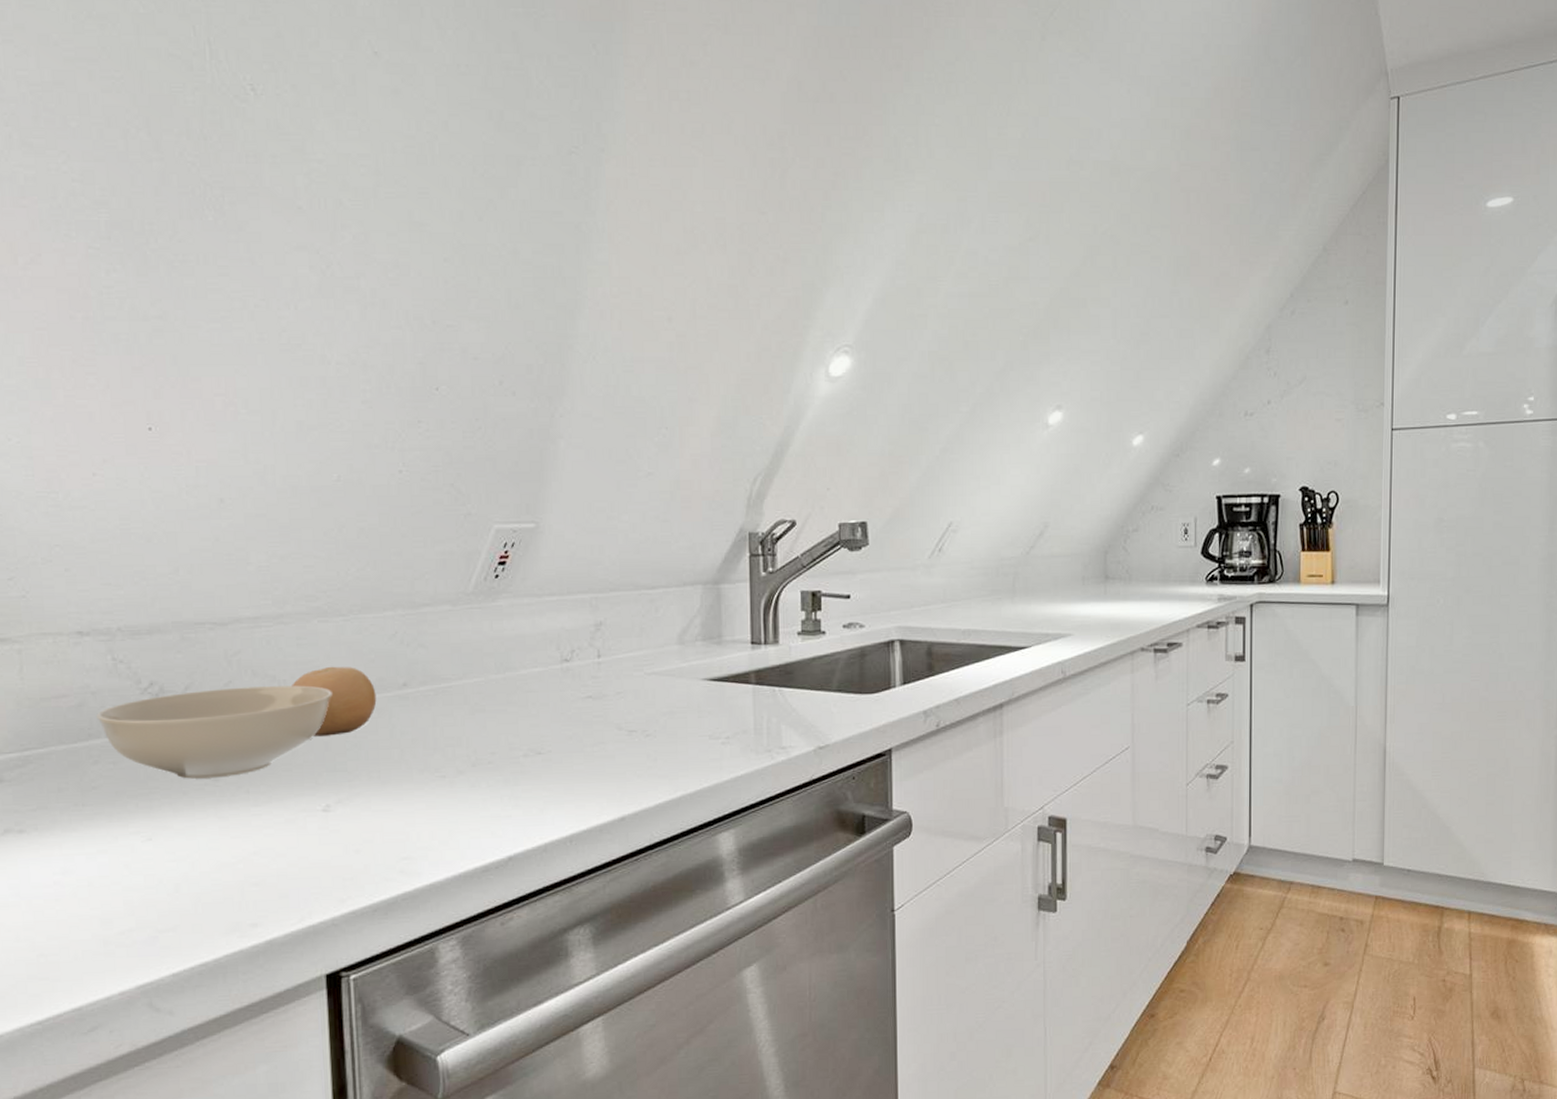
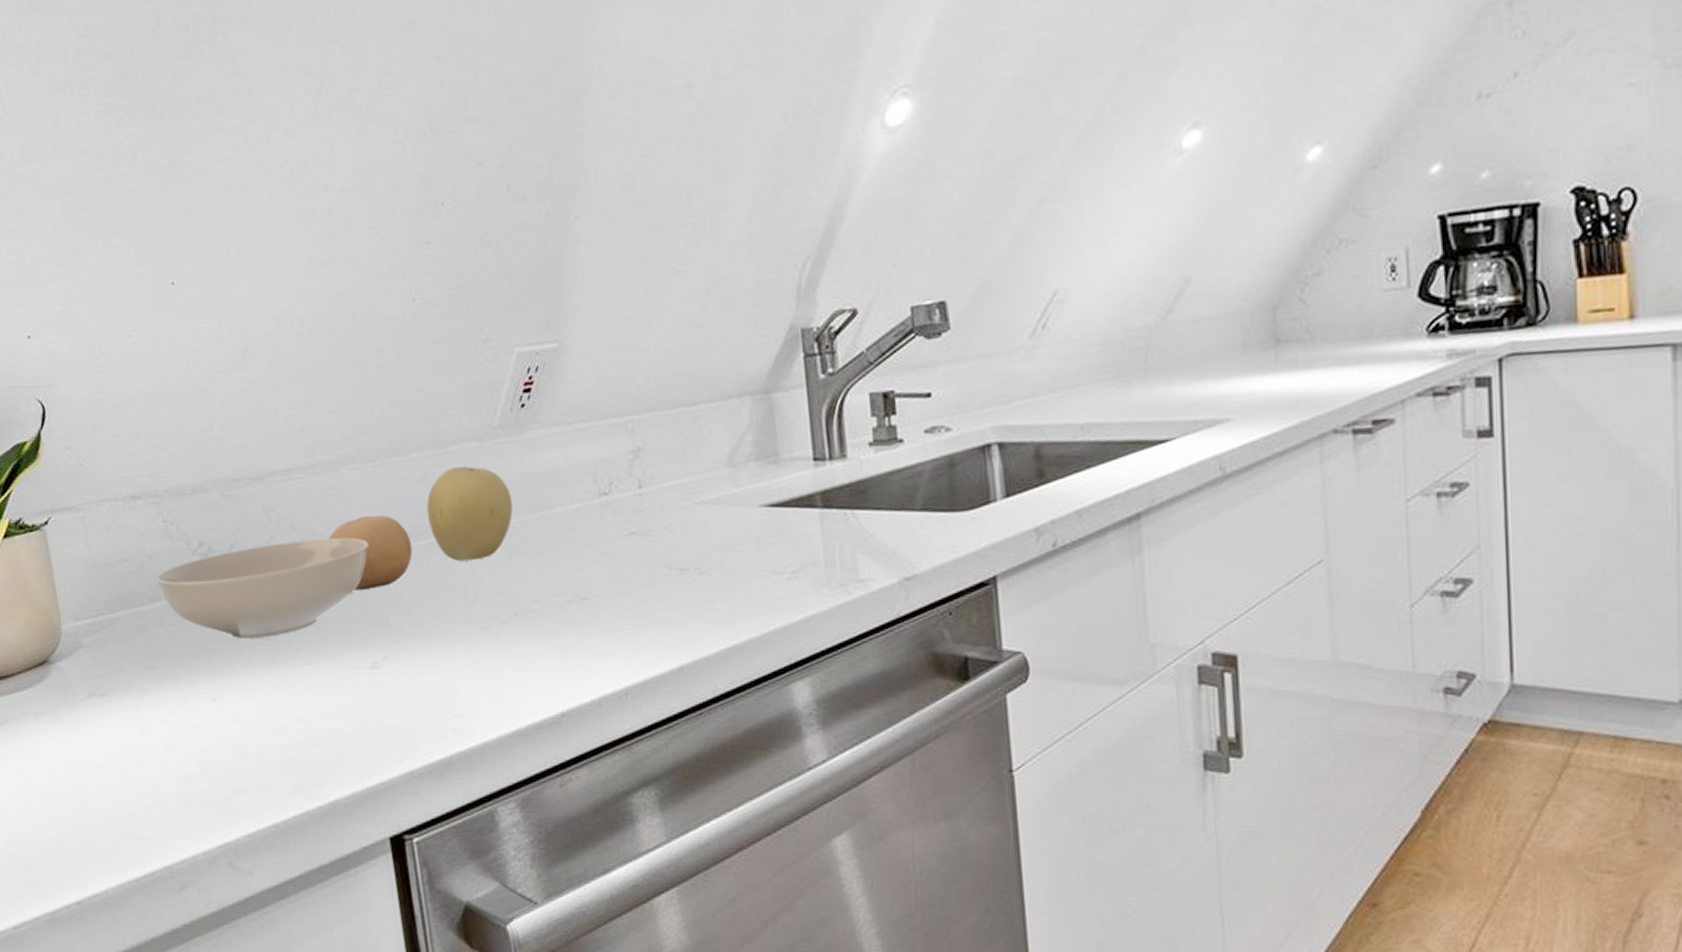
fruit: none [394,626,479,714] -> present [426,466,513,562]

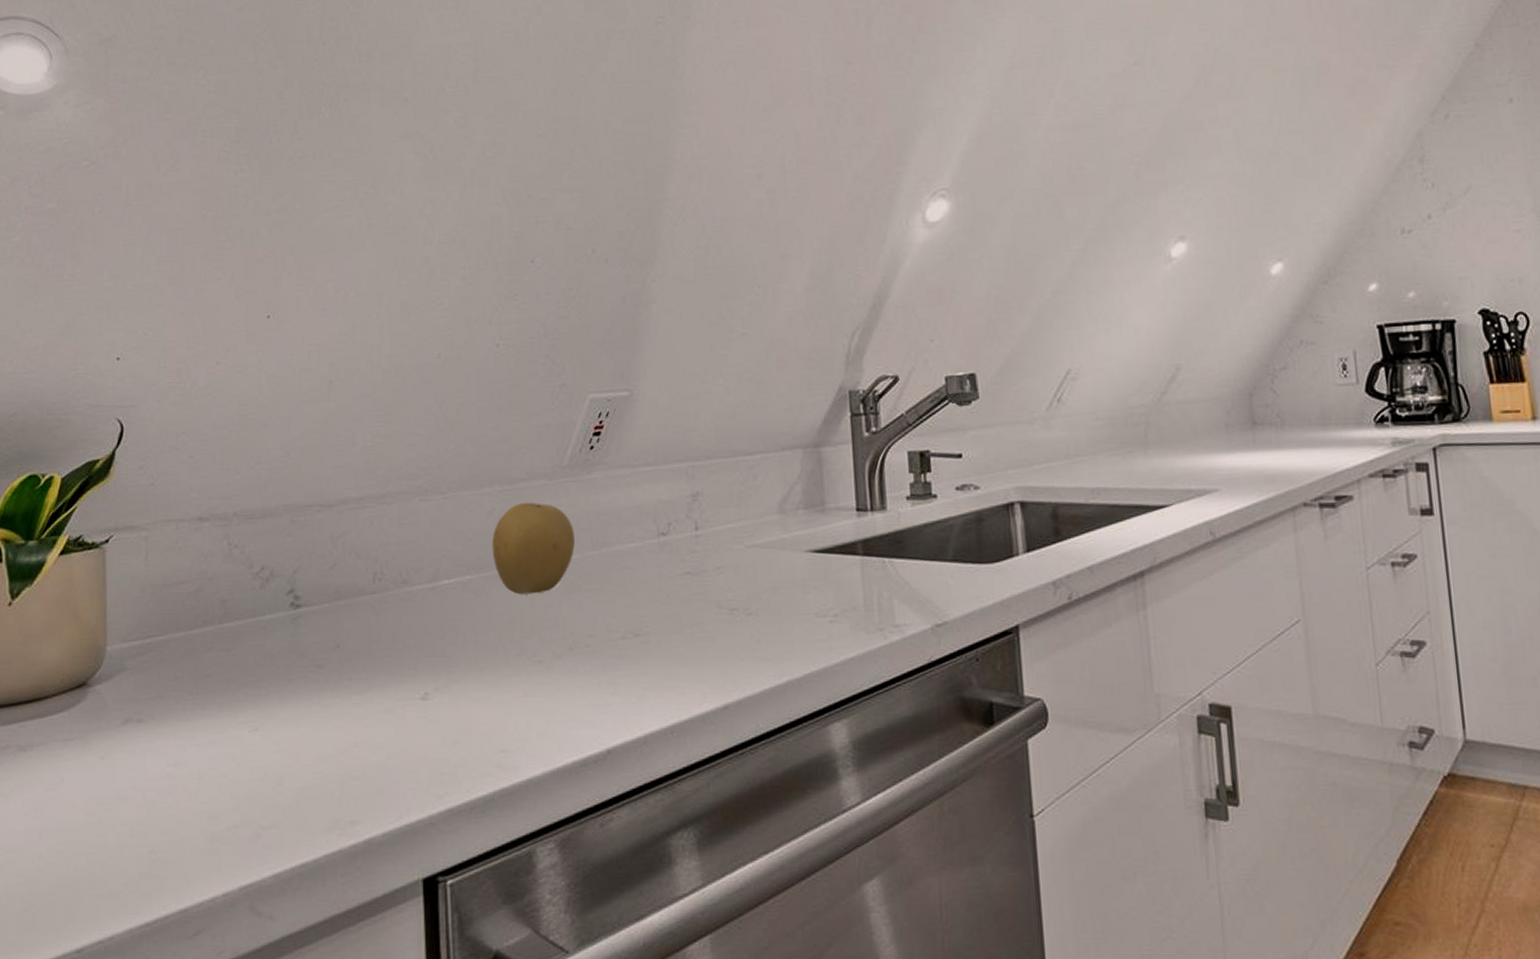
bowl: present [154,537,369,639] -> none [211,567,432,666]
fruit: present [329,515,413,590] -> none [393,546,475,620]

